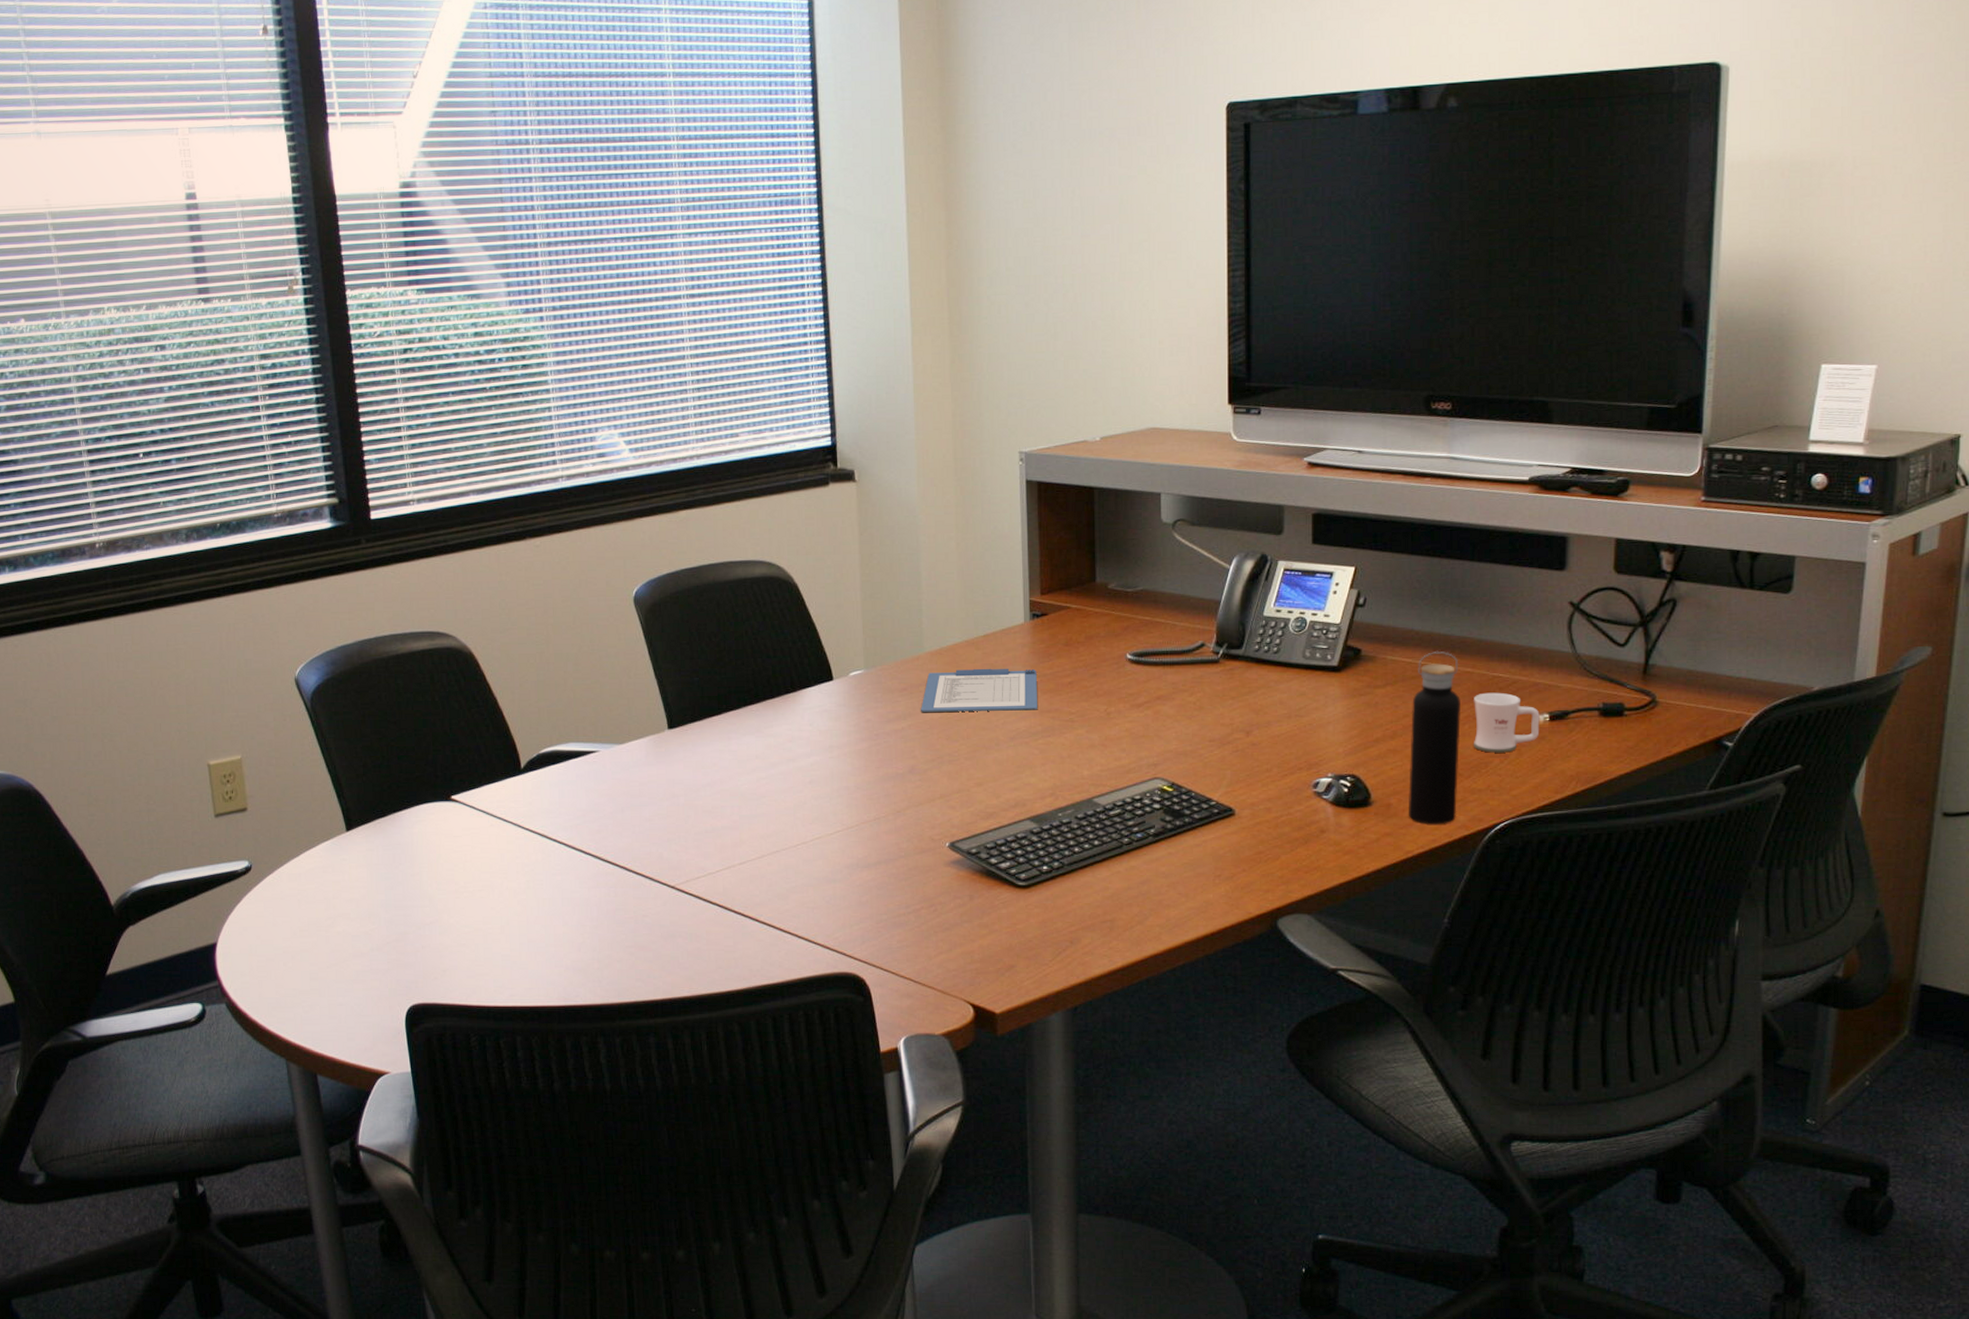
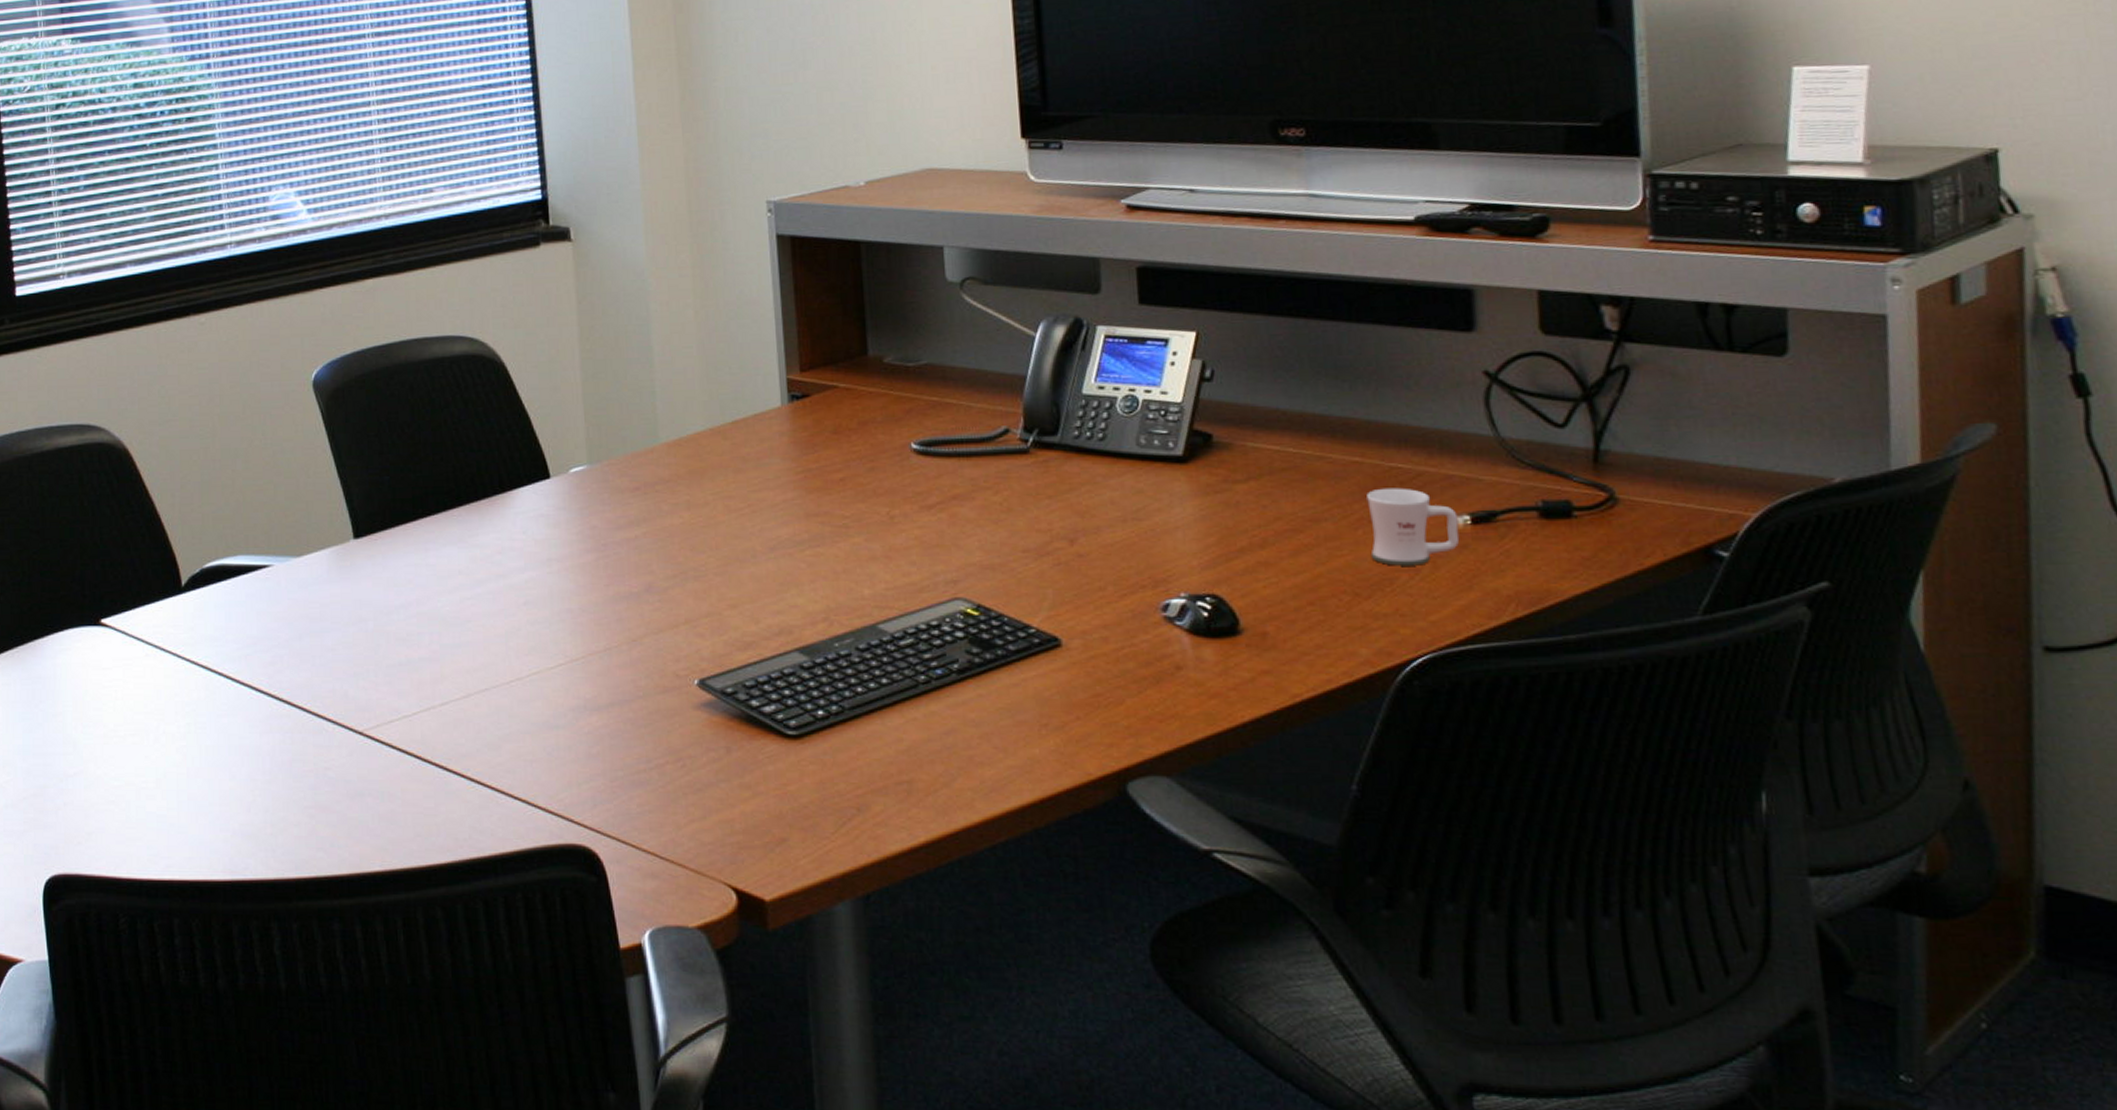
clipboard: present [921,668,1037,712] -> none [658,462,802,517]
water bottle: present [1409,650,1461,824] -> none [1284,435,1357,659]

